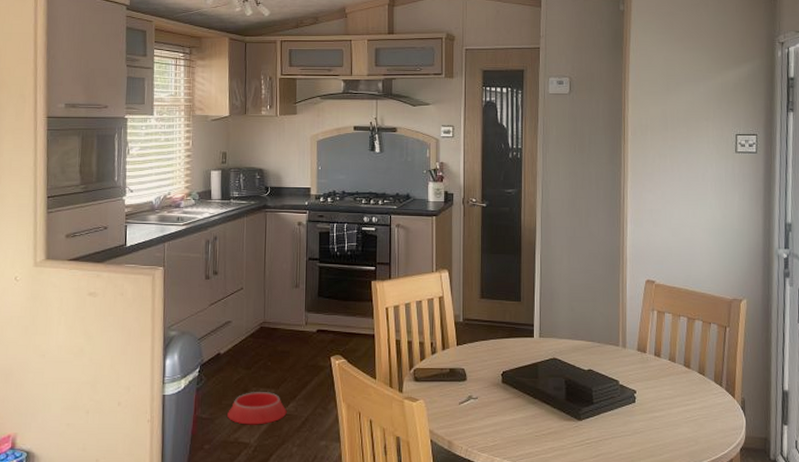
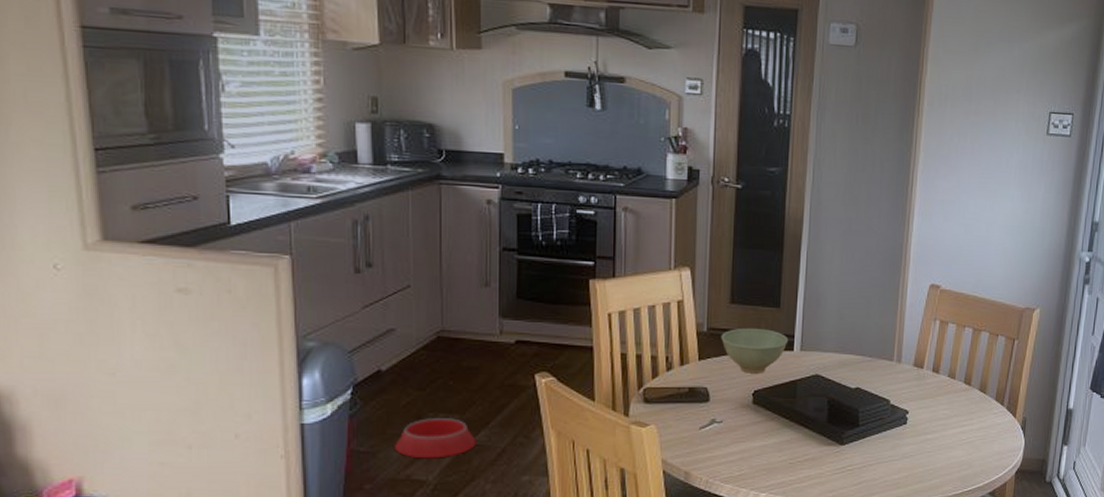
bowl: none [474,318,529,357] -> present [721,327,789,373]

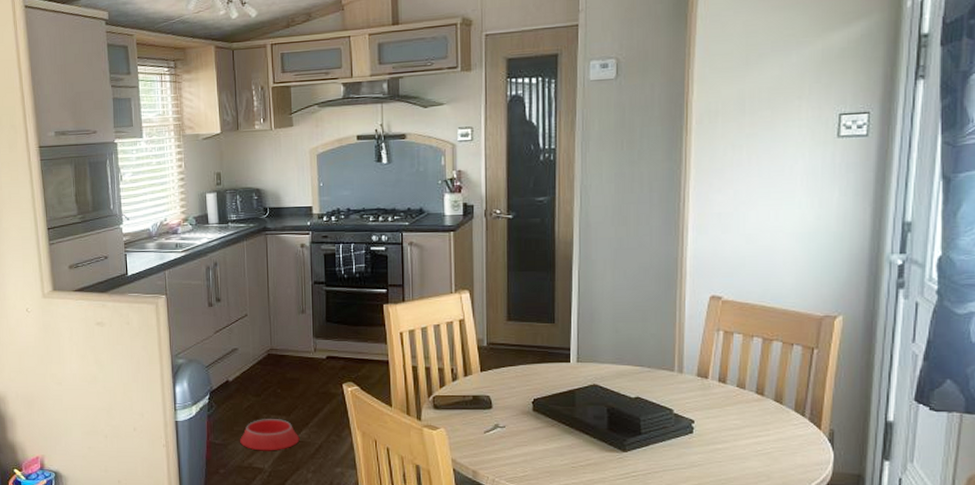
bowl: present [721,327,789,373] -> none [500,342,565,383]

